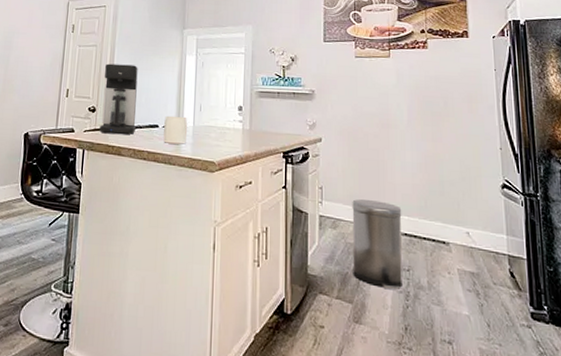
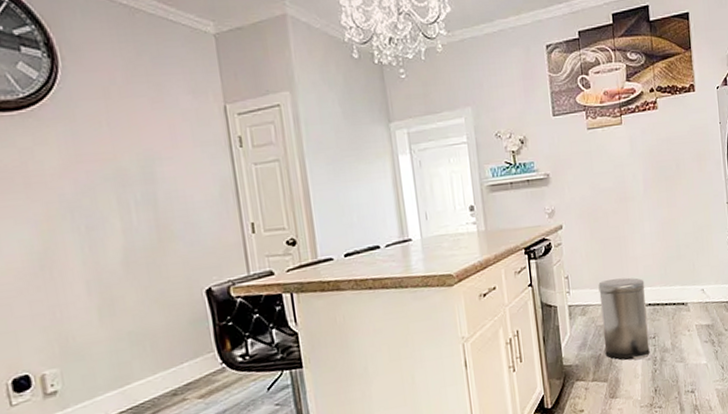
coffee maker: present [99,63,138,134] -> none [297,177,353,269]
mug: present [163,115,188,144] -> none [385,229,416,265]

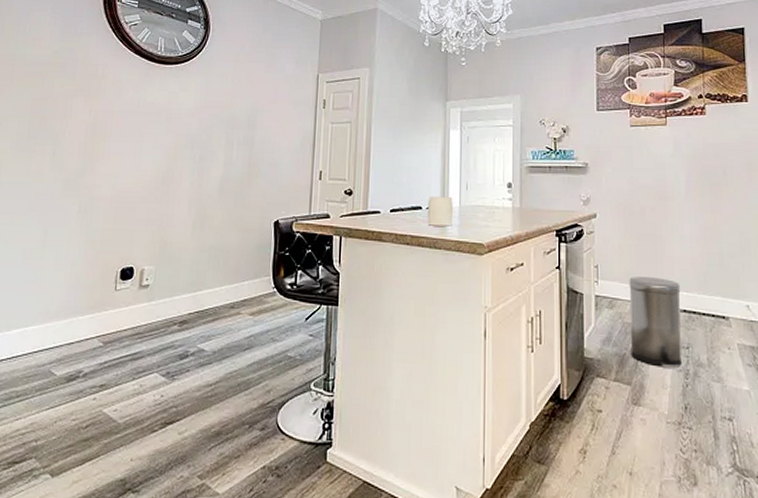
mug: none [385,229,416,265] -> present [428,196,454,226]

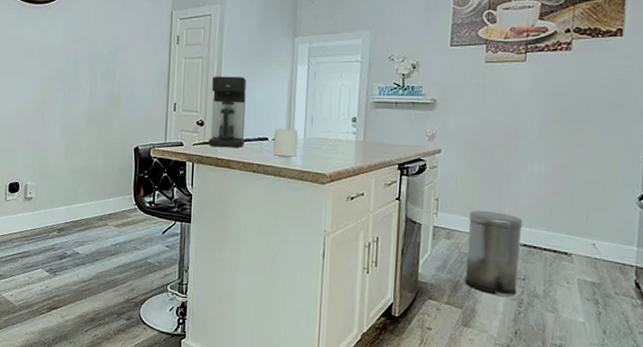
coffee maker: none [357,141,398,218] -> present [208,76,247,147]

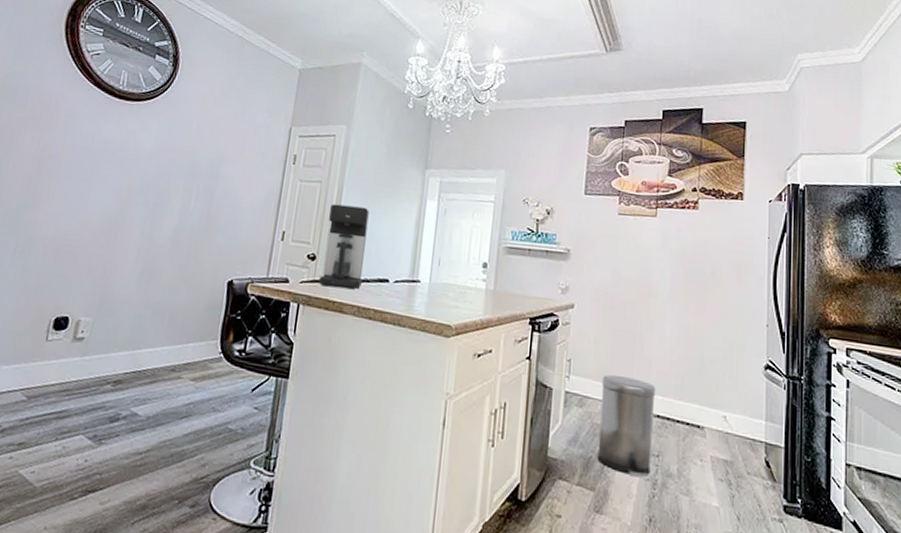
mug: present [273,128,299,157] -> none [393,269,423,304]

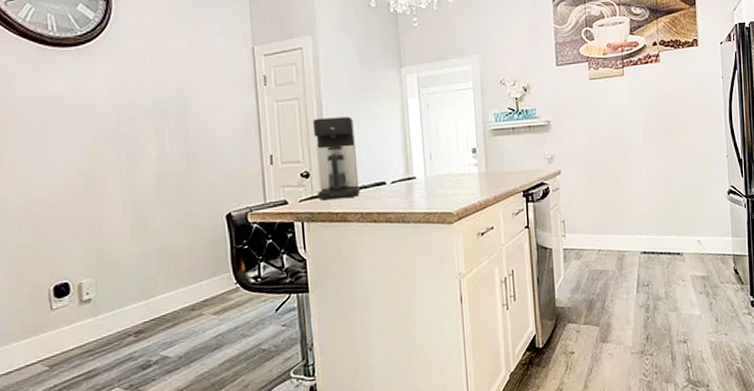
pedal bin: present [597,375,656,477] -> none [594,224,643,306]

